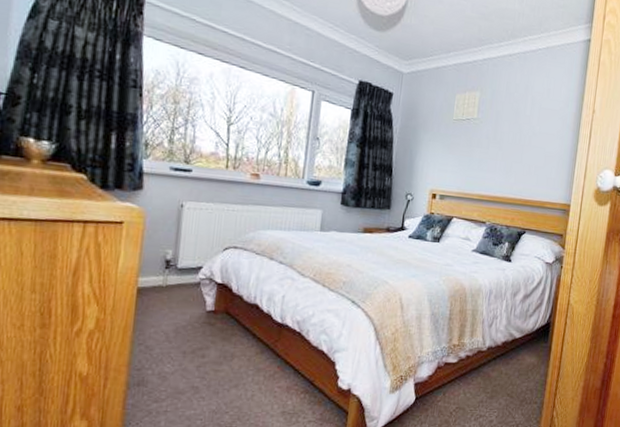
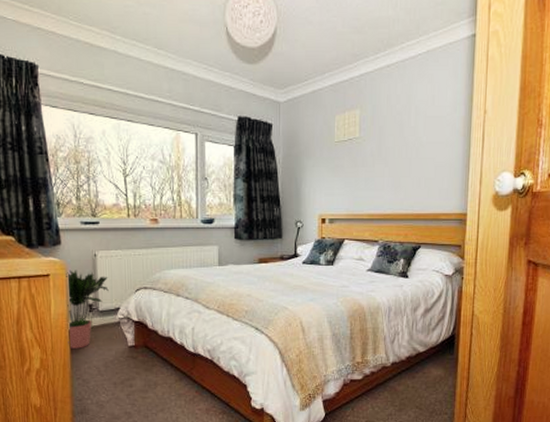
potted plant: none [134,219,194,310] -> present [66,270,109,349]

